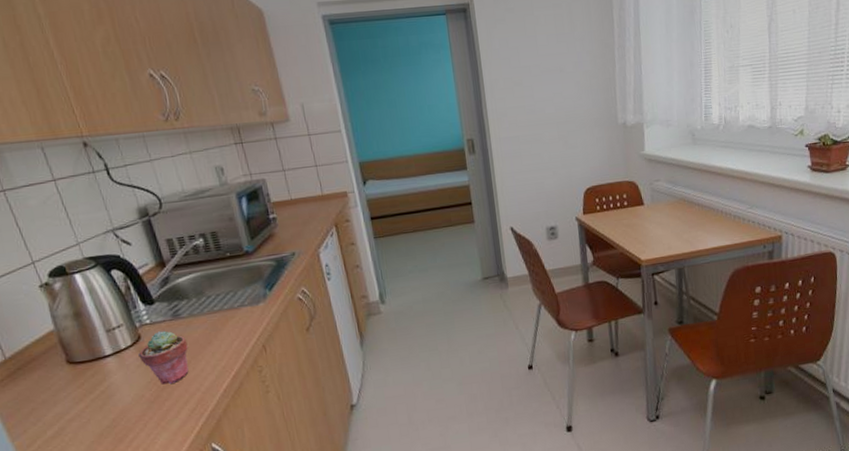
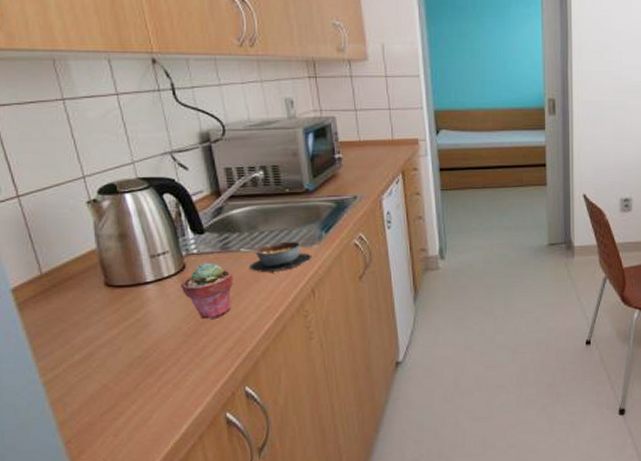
soup bowl: none [190,301,260,335] -> present [240,241,312,273]

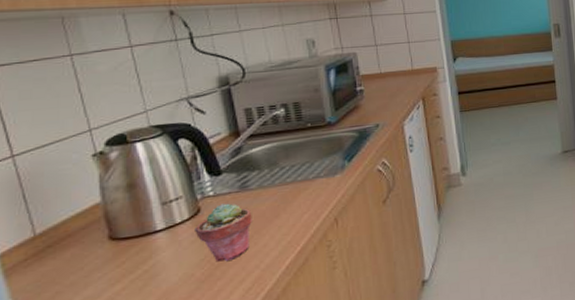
soup bowl: present [240,241,312,273] -> none [259,173,335,208]

